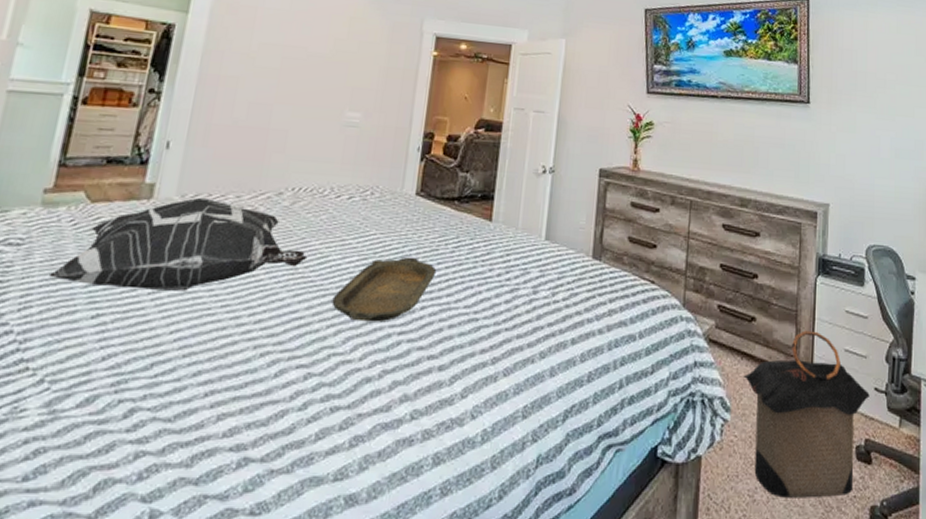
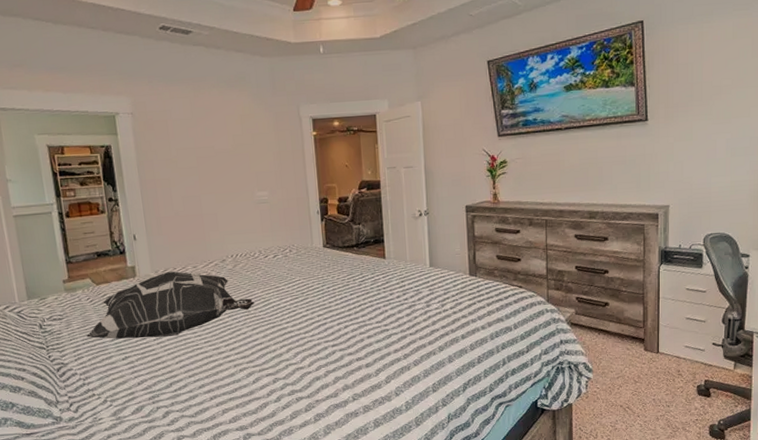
serving tray: present [332,256,437,322] -> none [280,292,351,341]
laundry hamper: present [742,330,870,498] -> none [600,307,708,425]

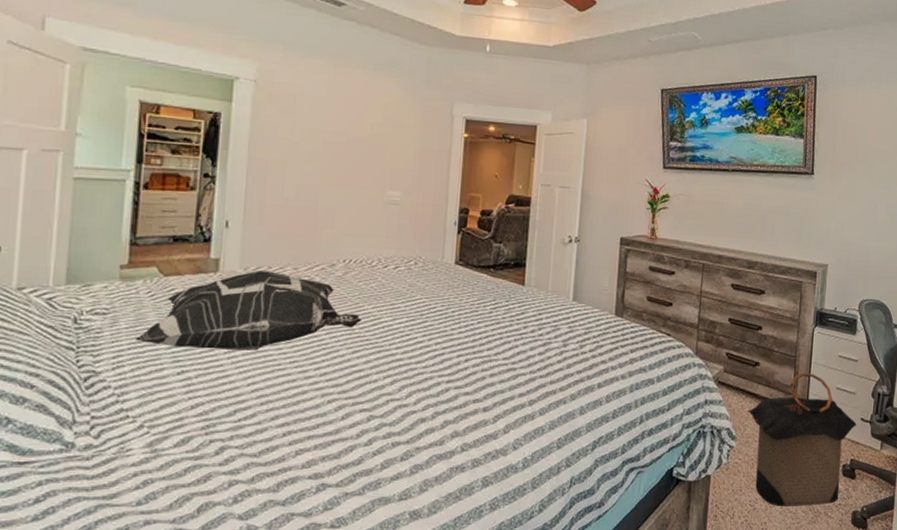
laundry hamper: none [600,307,708,425] -> present [746,372,857,506]

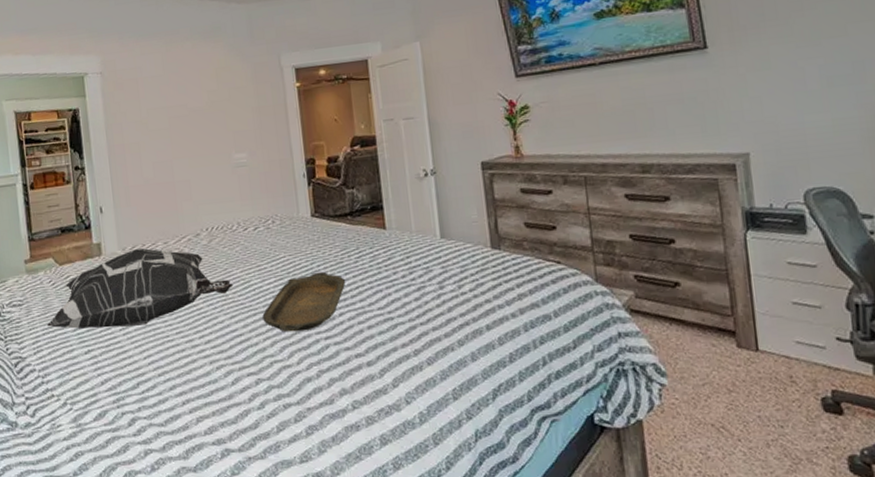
serving tray: none [387,317,478,373] -> present [262,271,346,333]
laundry hamper: present [746,372,857,506] -> none [674,287,831,453]

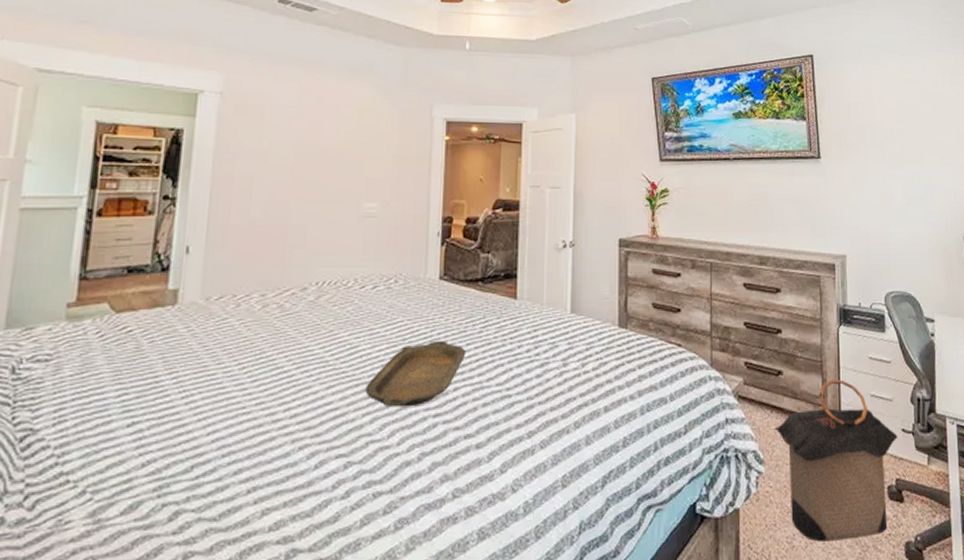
decorative pillow: present [46,248,234,329] -> none [80,300,337,395]
laundry hamper: none [674,287,831,453] -> present [773,379,898,542]

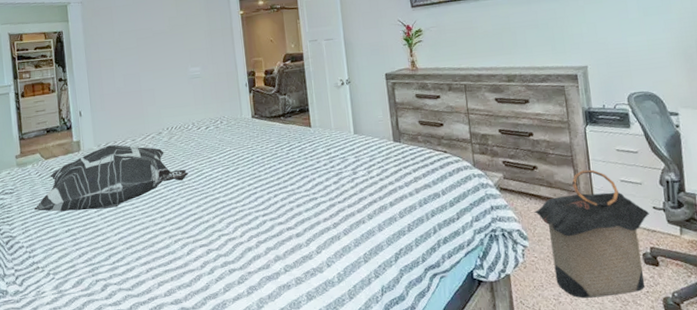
decorative pillow: none [80,300,337,395] -> present [33,145,189,212]
serving tray: present [365,340,467,408] -> none [212,161,280,211]

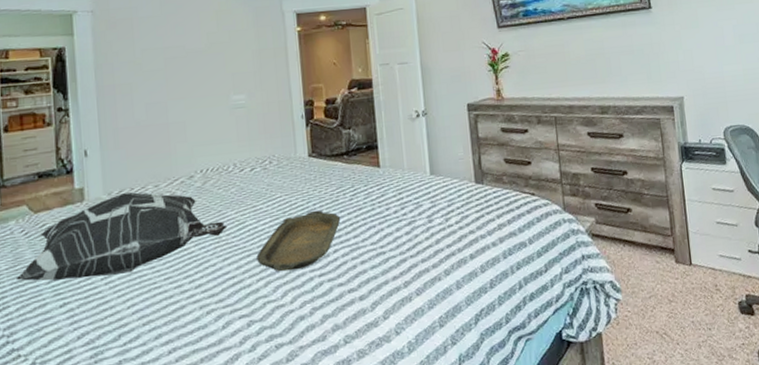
serving tray: none [212,161,280,211] -> present [256,210,341,272]
laundry hamper: present [533,169,649,298] -> none [627,211,745,355]

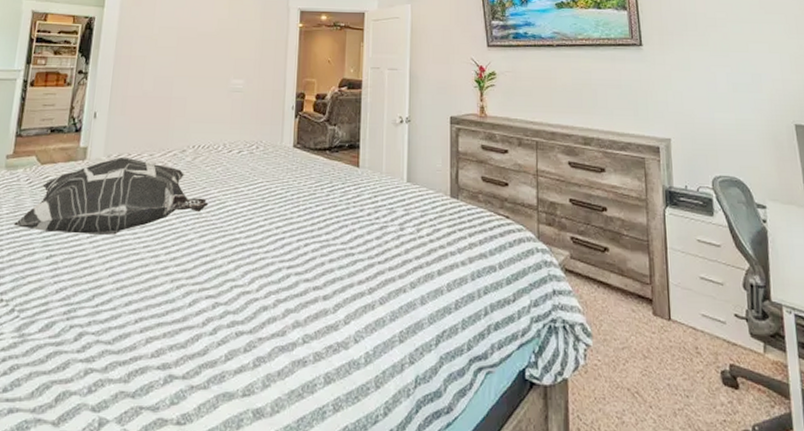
serving tray: present [256,210,341,272] -> none [231,201,316,258]

